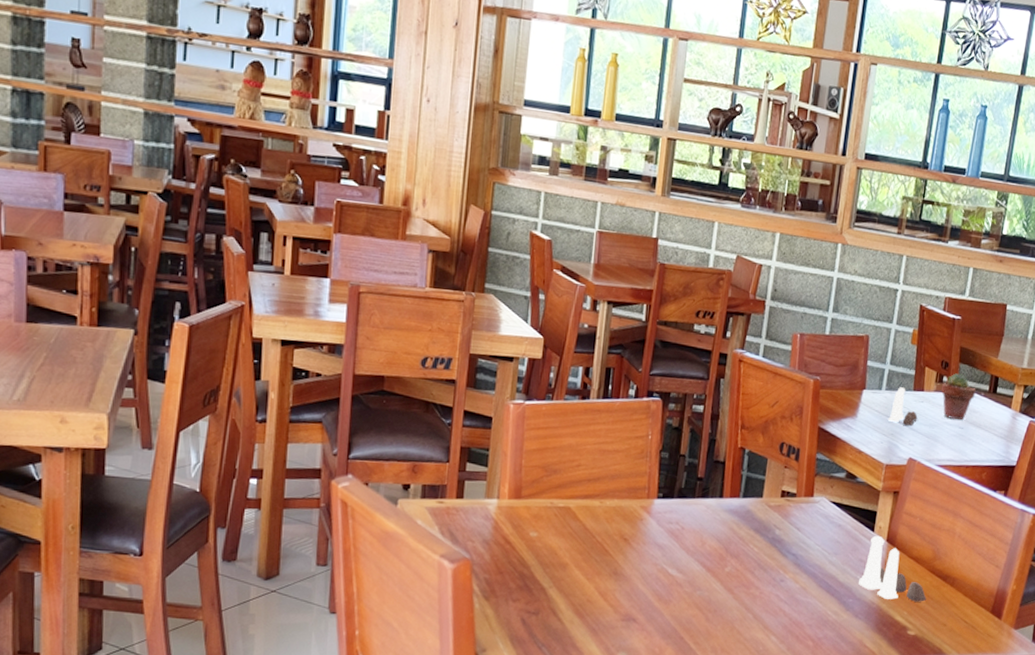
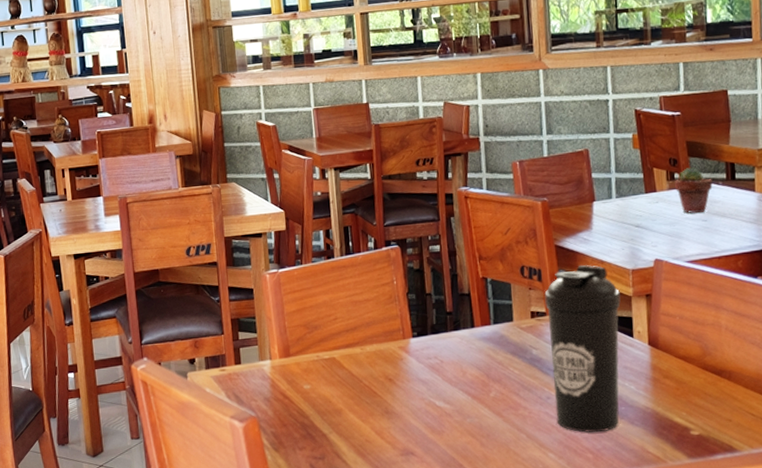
water bottle: none [785,451,871,621] -> present [544,265,621,433]
salt and pepper shaker set: present [858,535,926,602] -> none [627,340,704,402]
salt and pepper shaker set: present [887,387,918,426] -> none [624,192,656,228]

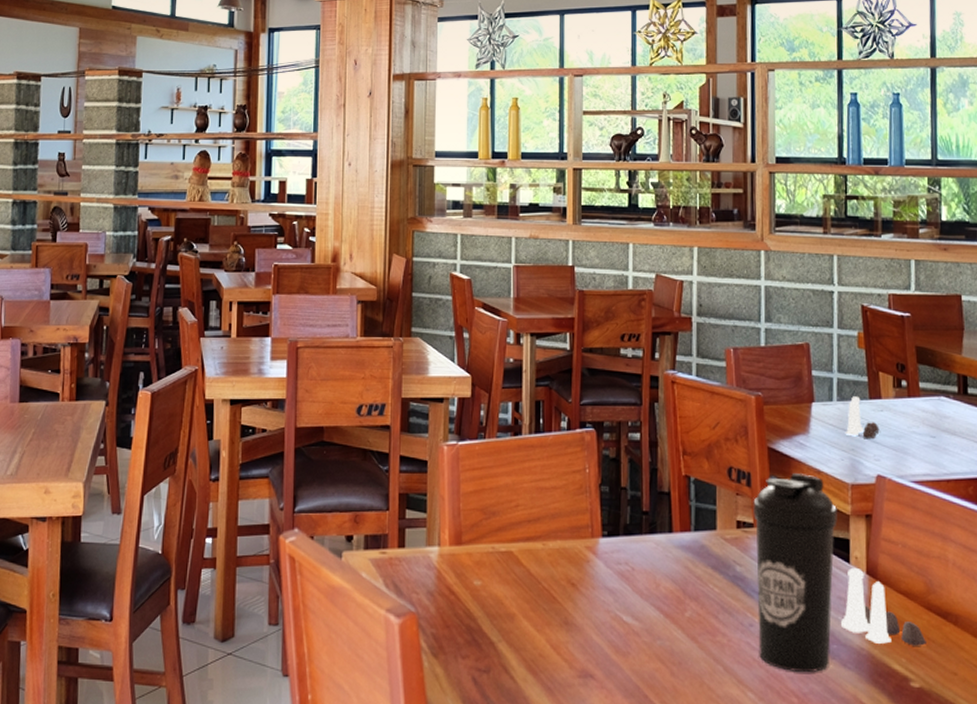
salt and pepper shaker set: none [624,192,656,228] -> present [845,396,880,438]
salt and pepper shaker set: none [627,340,704,402] -> present [840,567,926,646]
potted succulent: present [674,167,713,213] -> none [901,376,943,427]

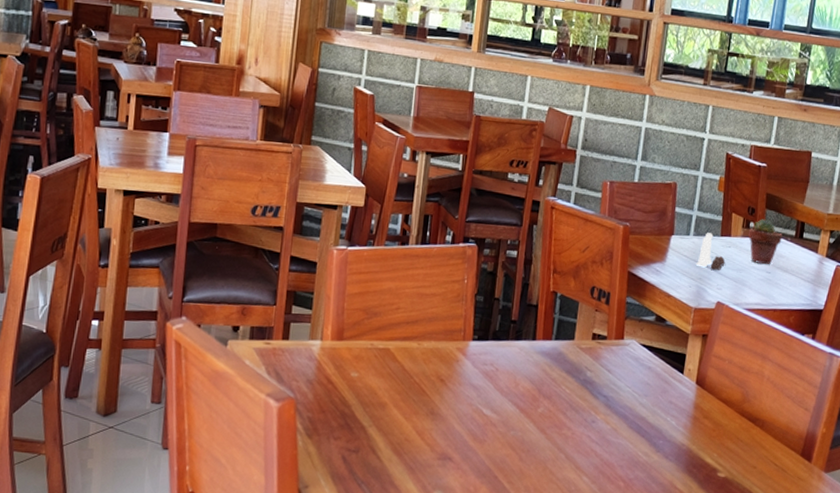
water bottle: present [752,472,837,672] -> none [596,295,680,462]
salt and pepper shaker set: present [840,567,926,646] -> none [668,377,736,444]
potted succulent: none [901,376,943,427] -> present [748,219,783,264]

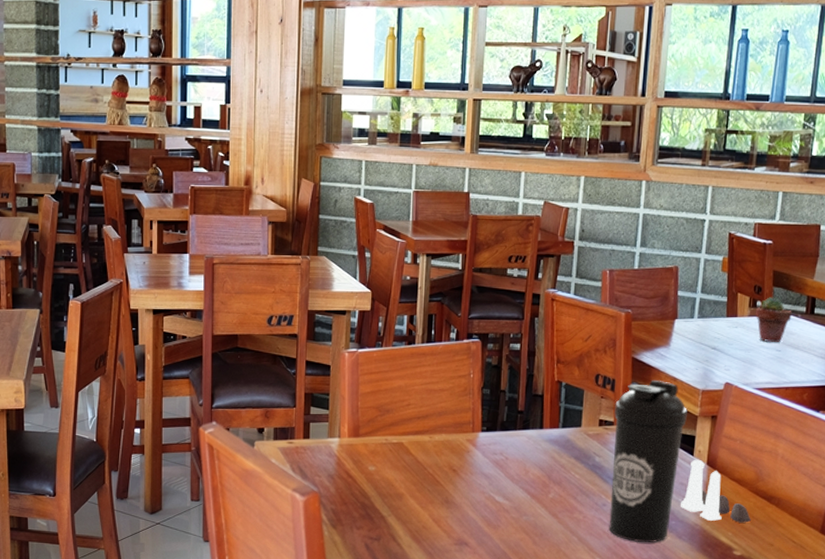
water bottle: none [596,295,680,462] -> present [609,379,687,542]
salt and pepper shaker set: none [668,377,736,444] -> present [680,459,751,523]
salt and pepper shaker set: present [696,233,726,270] -> none [701,314,733,351]

